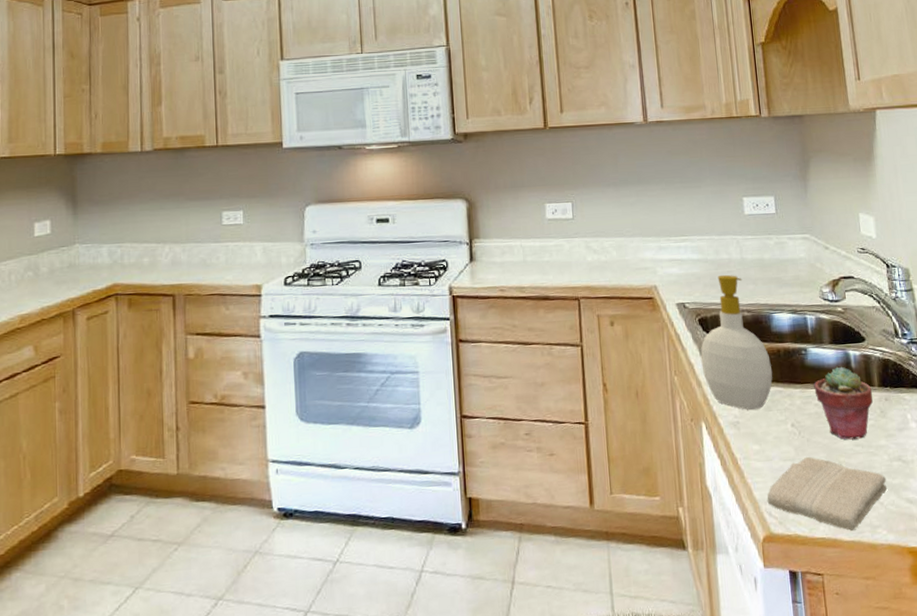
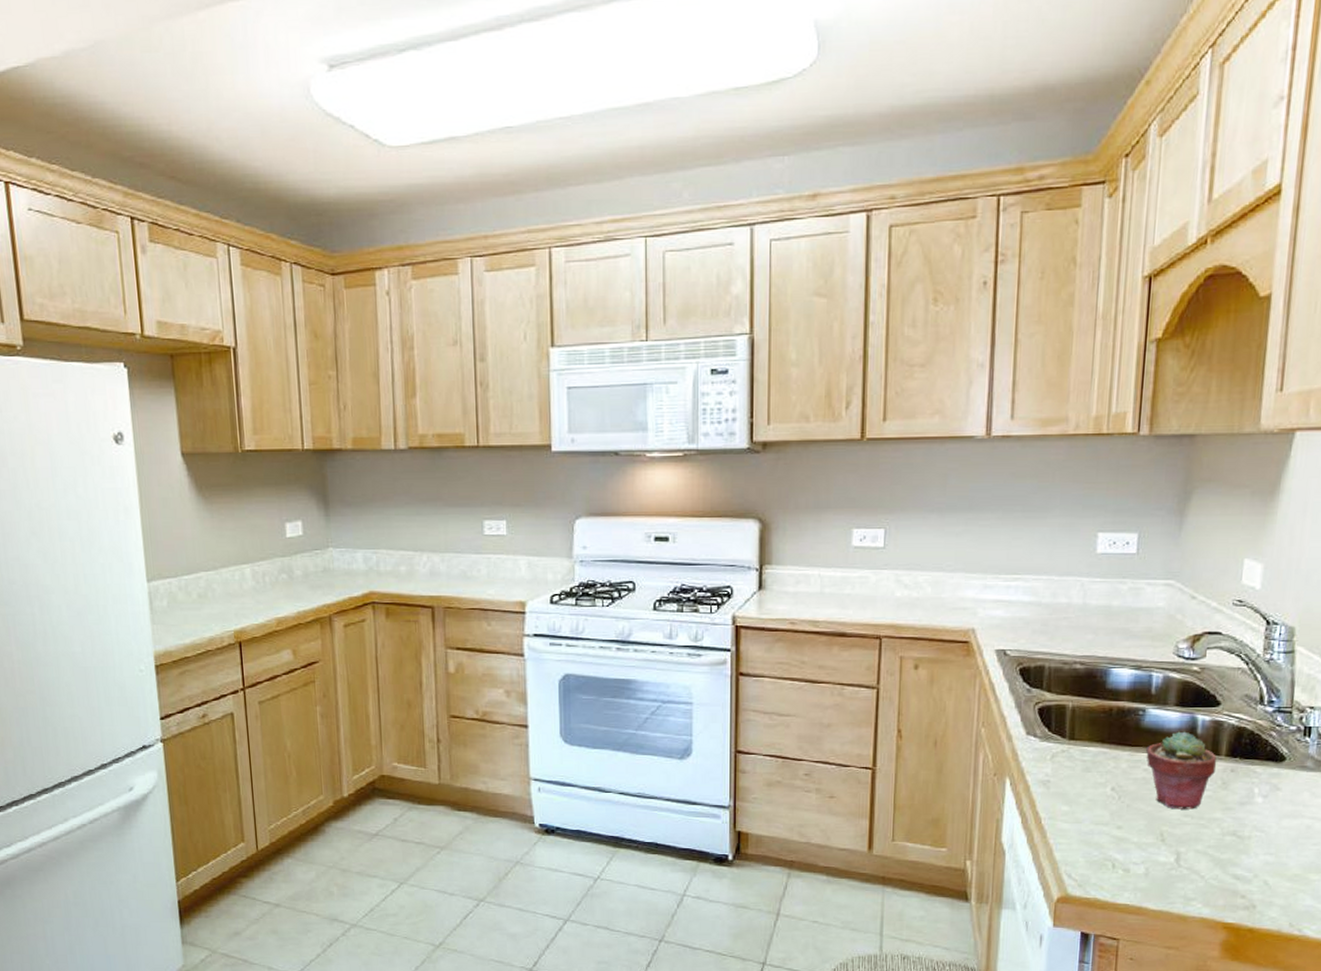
soap bottle: present [700,274,773,411] -> none [1015,621,1100,770]
washcloth: present [767,456,888,531] -> none [1068,822,1214,900]

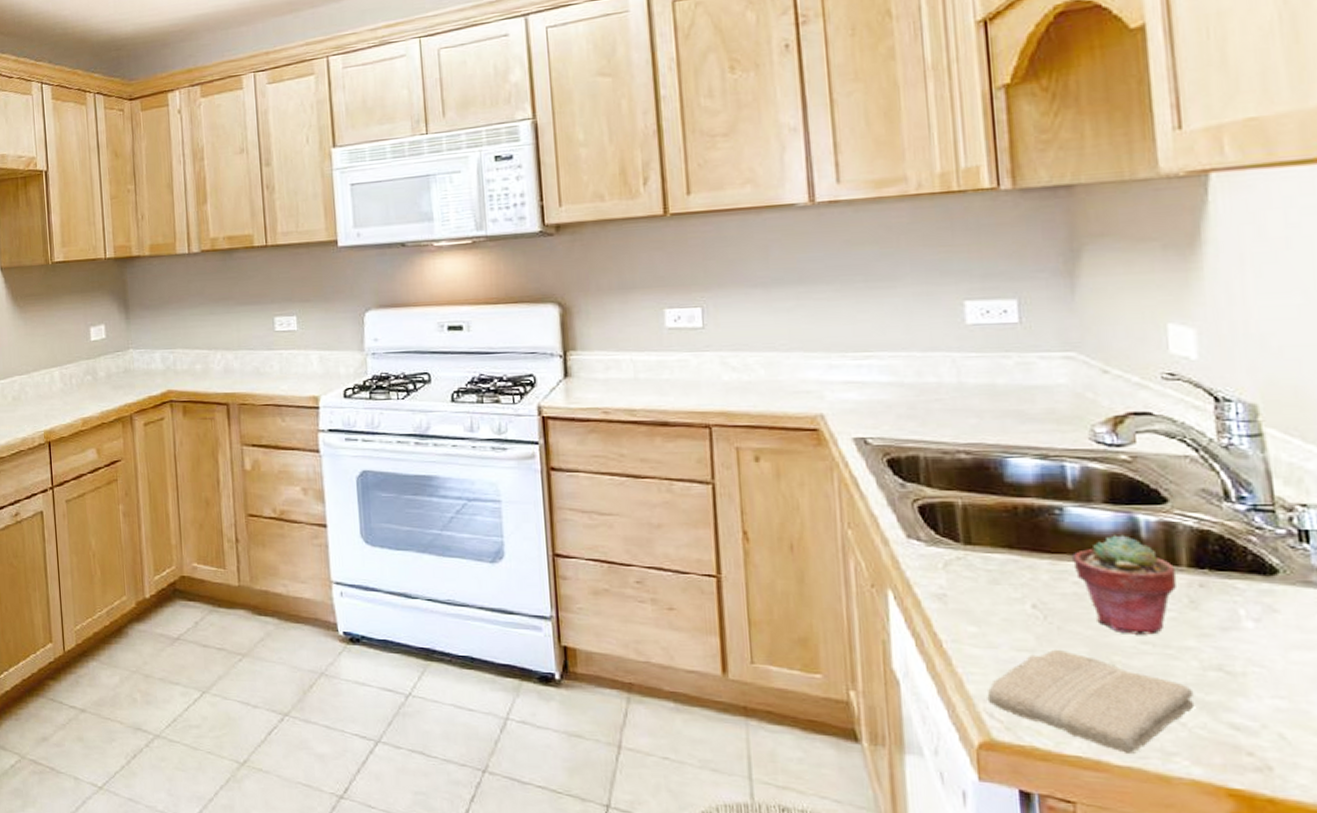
washcloth: none [1068,822,1214,900] -> present [987,649,1195,754]

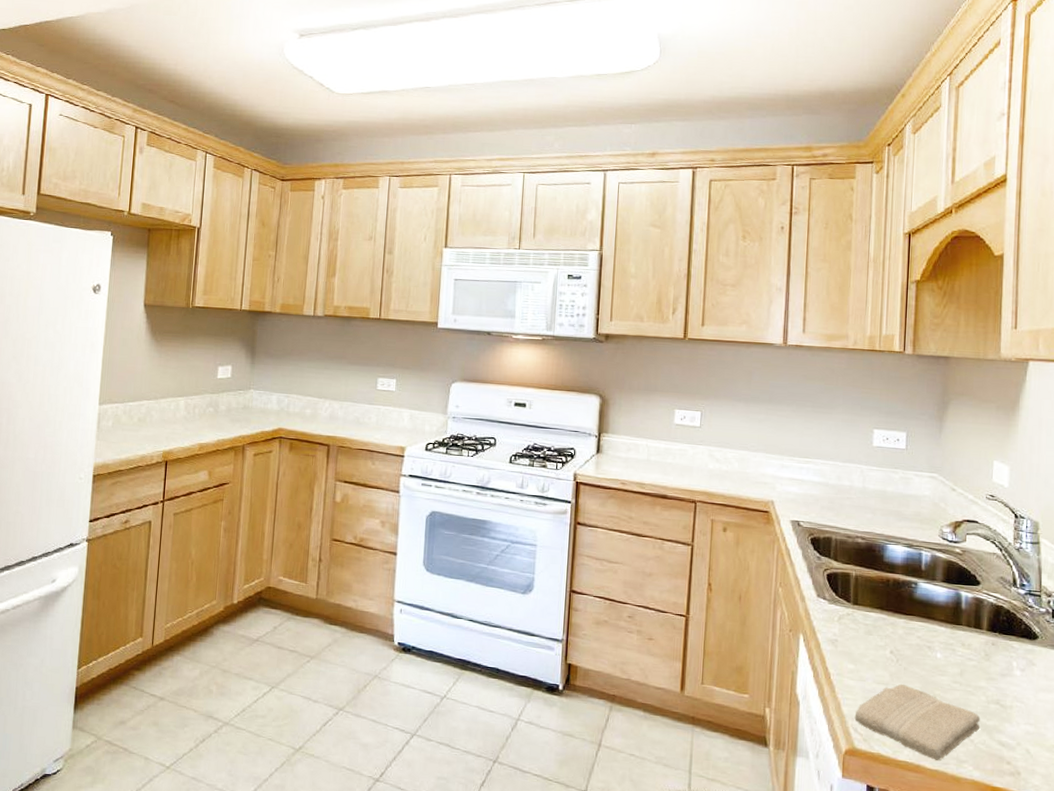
potted succulent: present [1072,535,1178,635] -> none [919,605,980,677]

